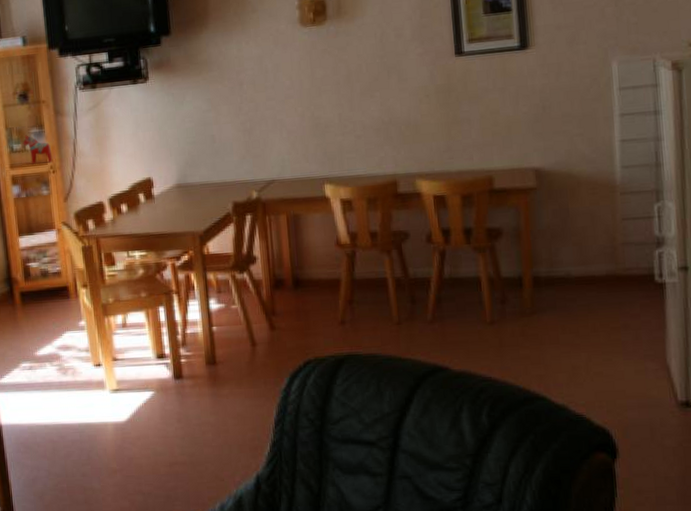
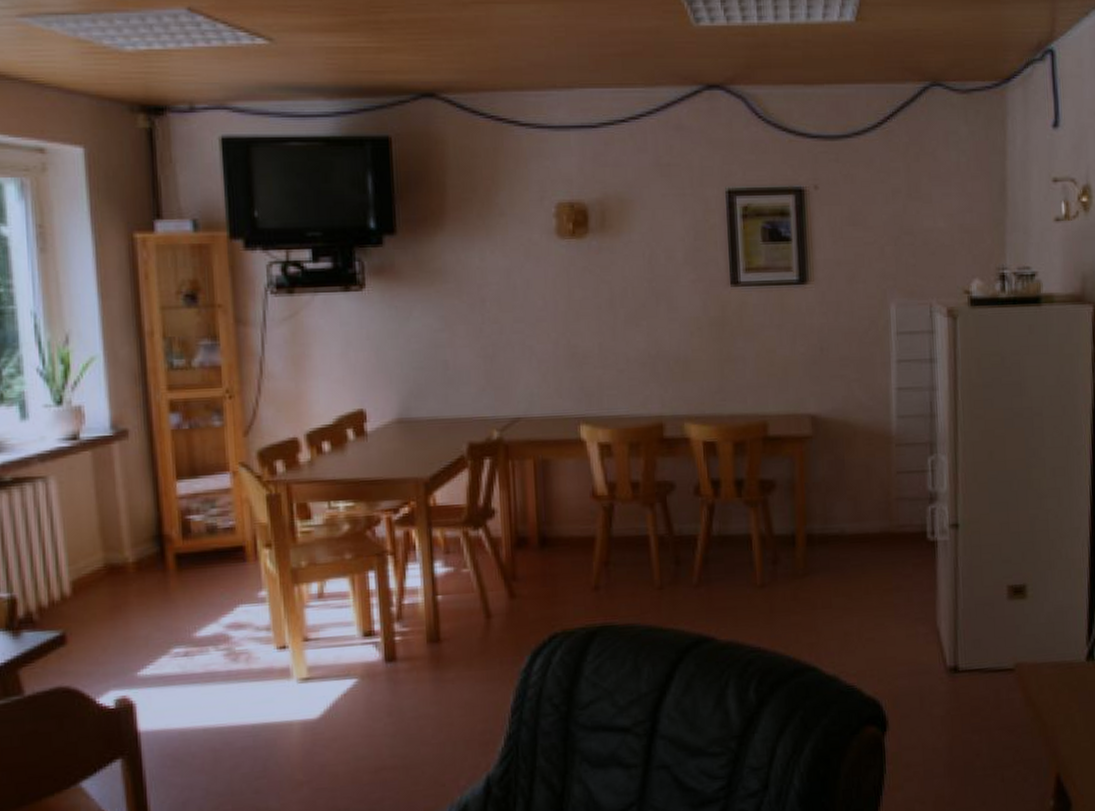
decorative figurine: present [22,135,53,164] -> none [187,347,230,386]

